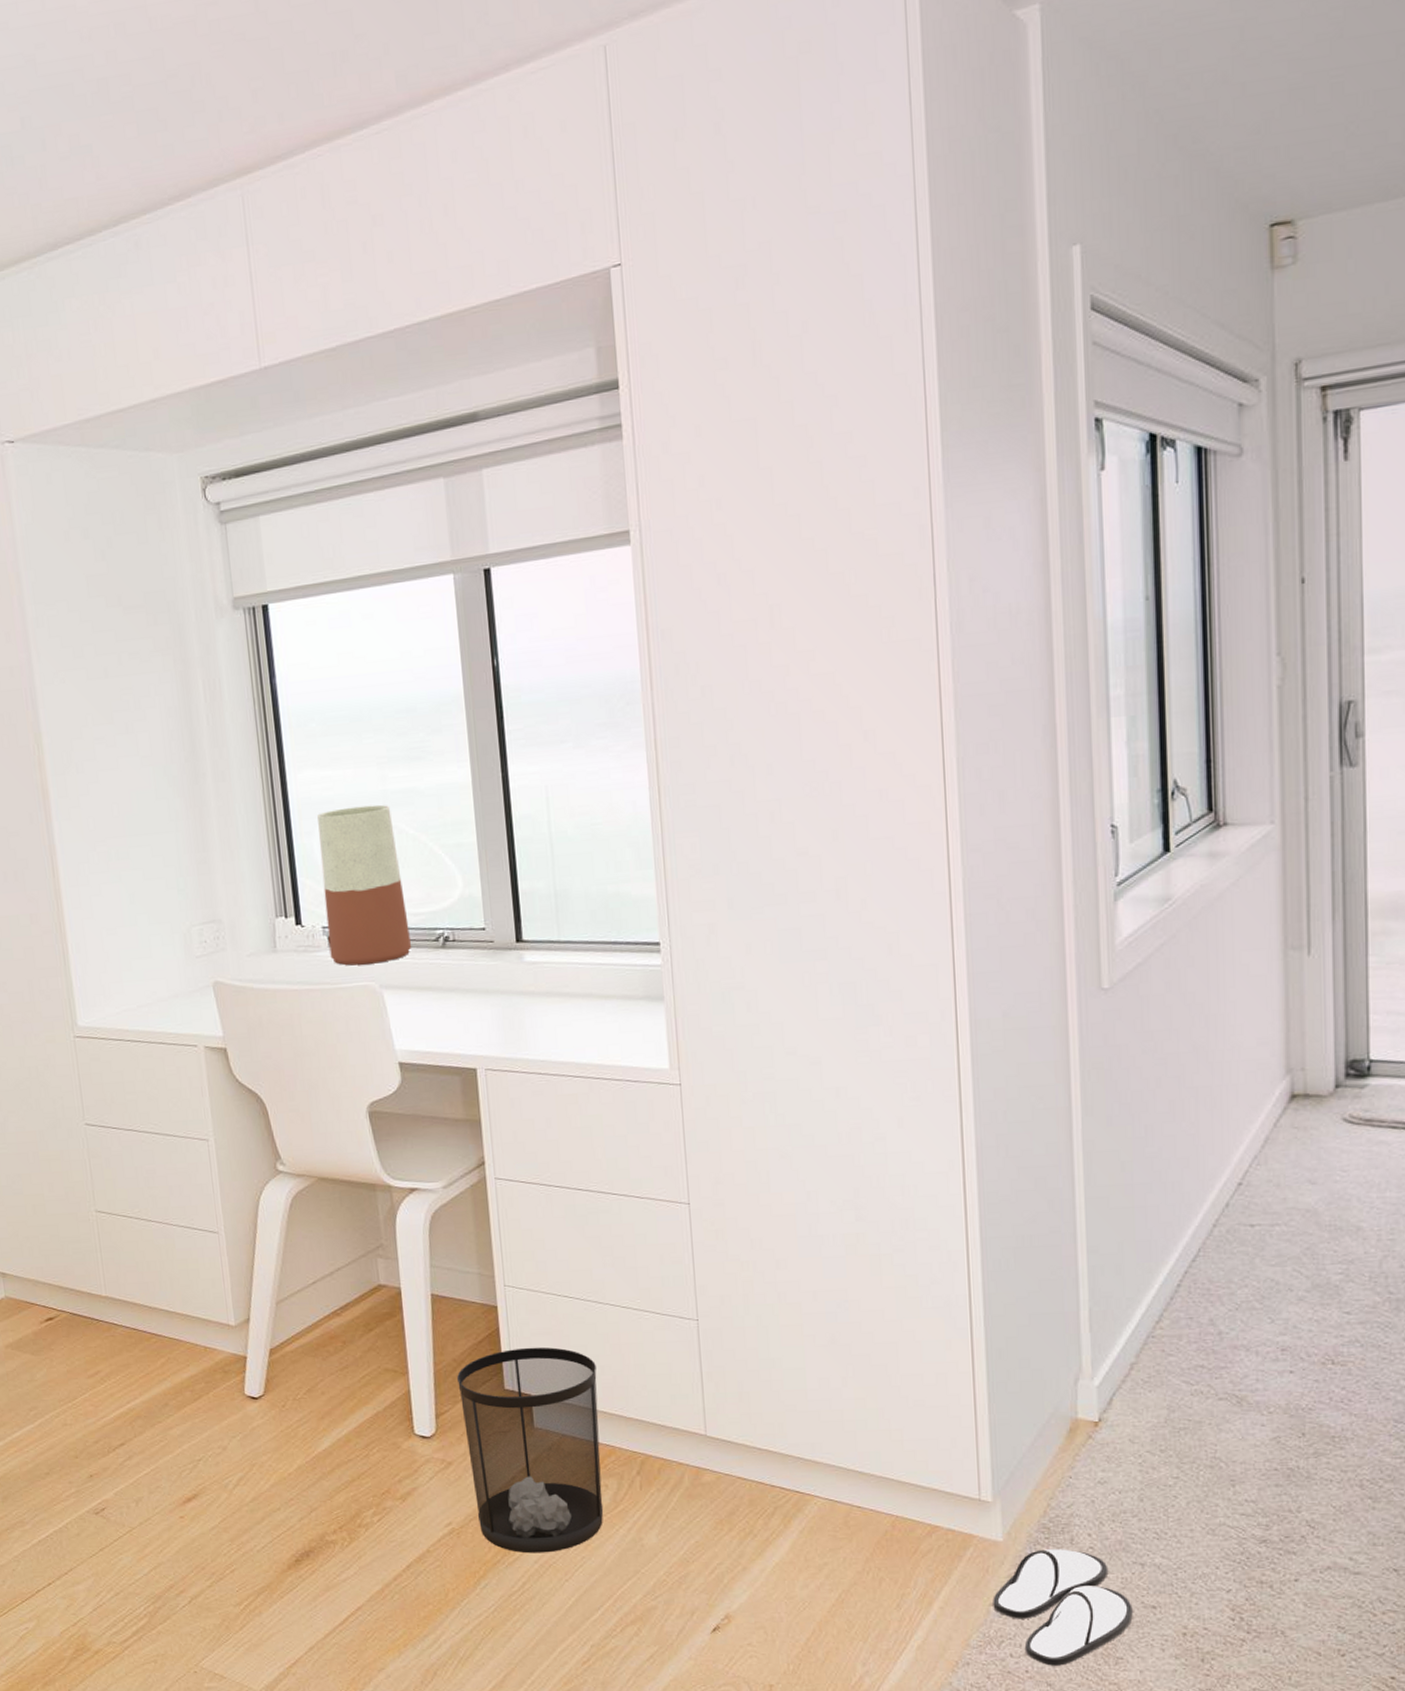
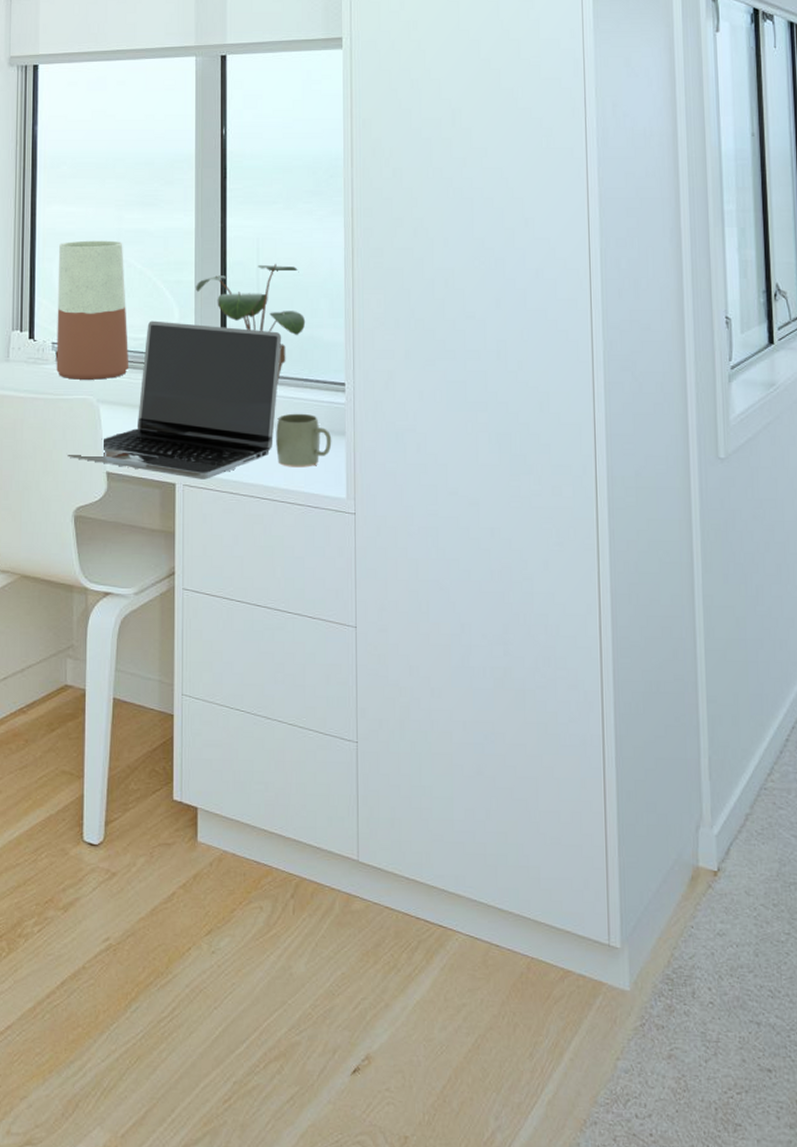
laptop: none [354,891,584,1062] -> present [67,320,282,480]
waste bin: present [457,1347,604,1554] -> none [130,758,260,977]
potted plant: none [479,814,610,951] -> present [196,264,306,385]
mug: none [584,980,649,1041] -> present [276,413,332,468]
slippers: present [993,1549,1133,1666] -> none [620,1002,750,1130]

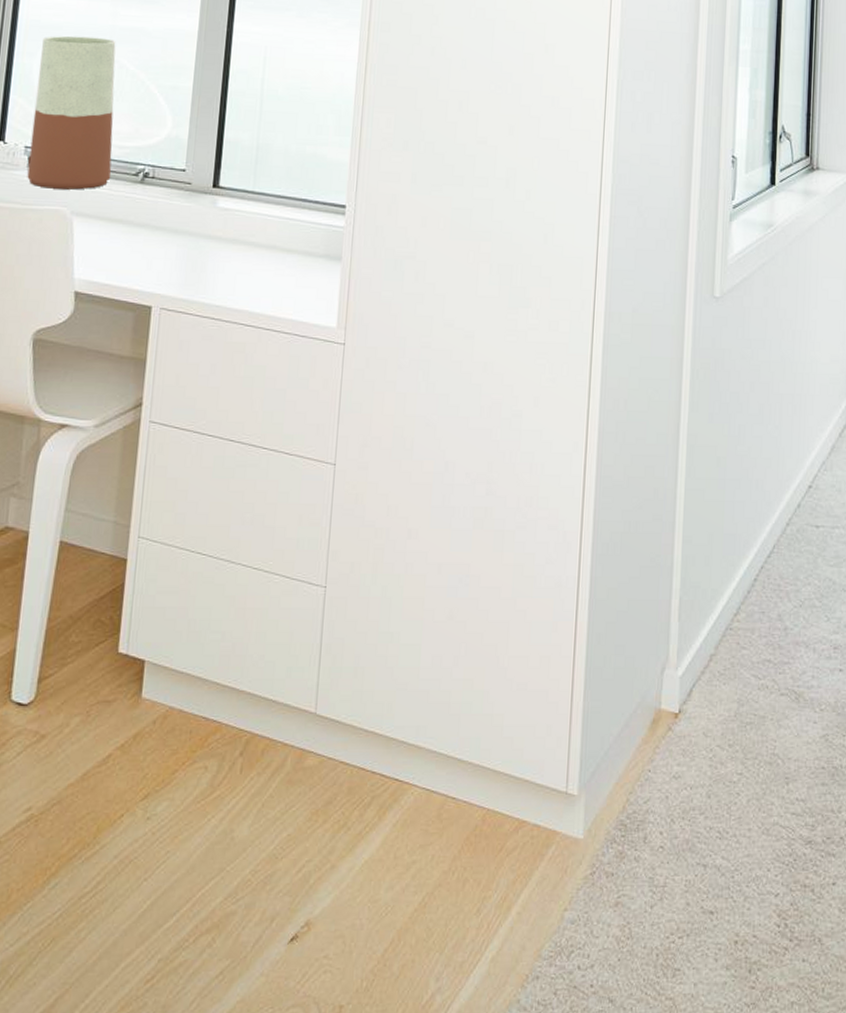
laptop: present [67,320,282,480] -> none [31,128,283,303]
potted plant: present [196,264,306,385] -> none [193,74,310,204]
mug: present [276,413,332,468] -> none [266,235,327,294]

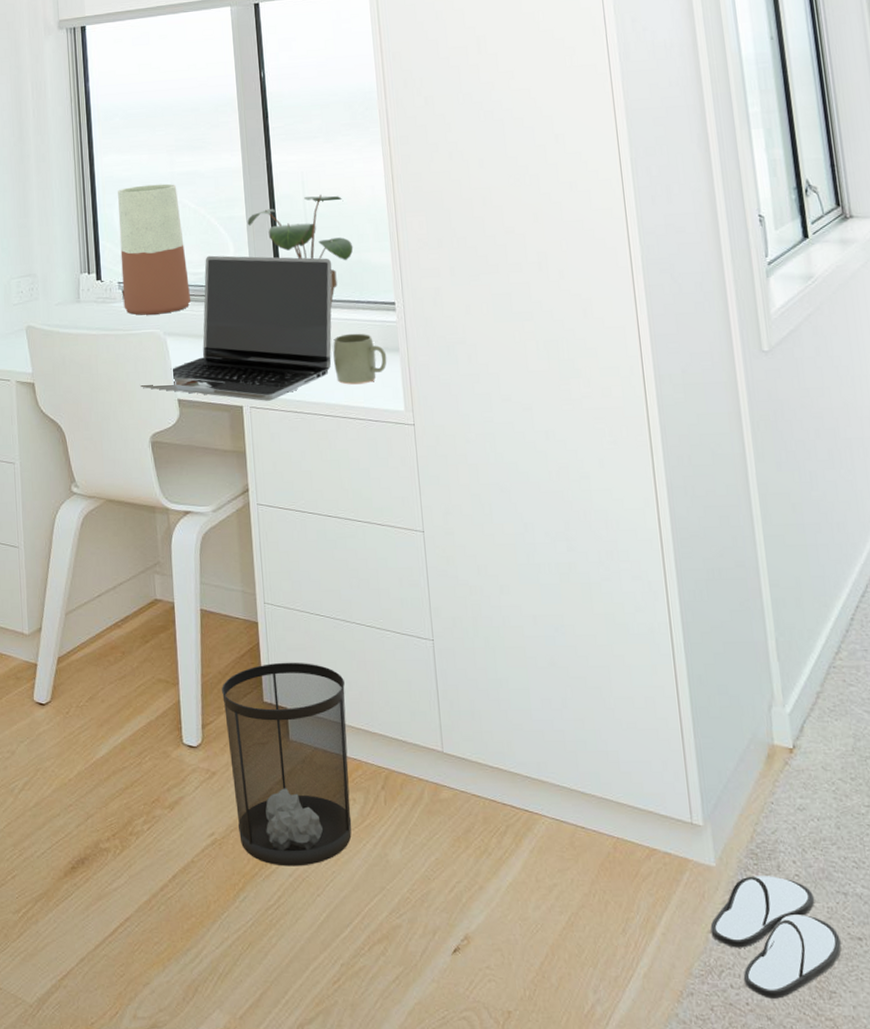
laptop: none [31,128,283,303] -> present [140,255,332,401]
waste bin: none [62,607,217,846] -> present [222,662,352,866]
potted plant: none [193,74,310,204] -> present [247,195,353,308]
mug: none [266,235,327,294] -> present [333,333,387,385]
slippers: none [567,848,693,979] -> present [710,876,842,999]

